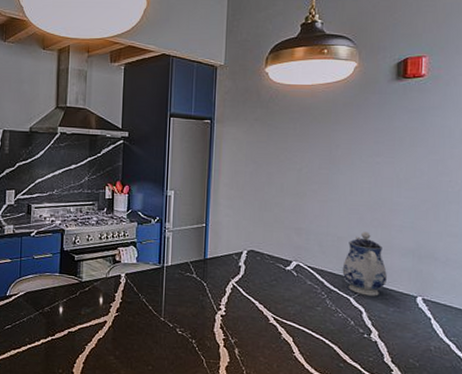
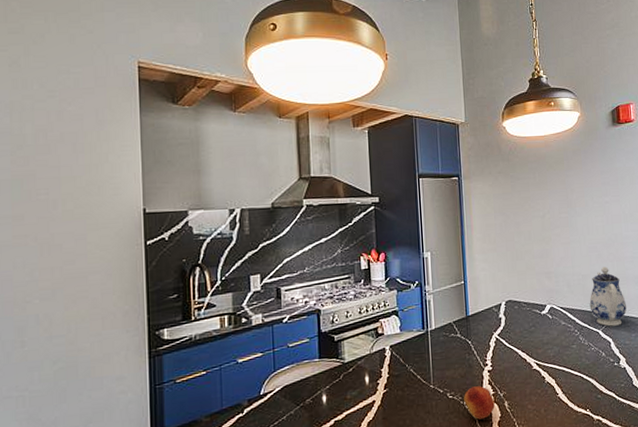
fruit: none [193,327,225,361] -> present [464,386,495,420]

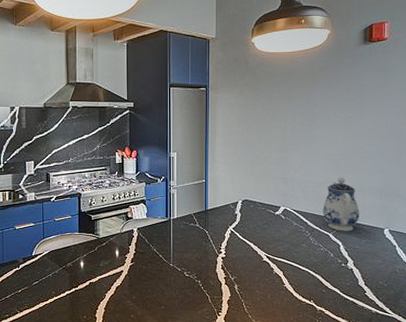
fruit: present [464,386,495,420] -> none [199,269,226,297]

